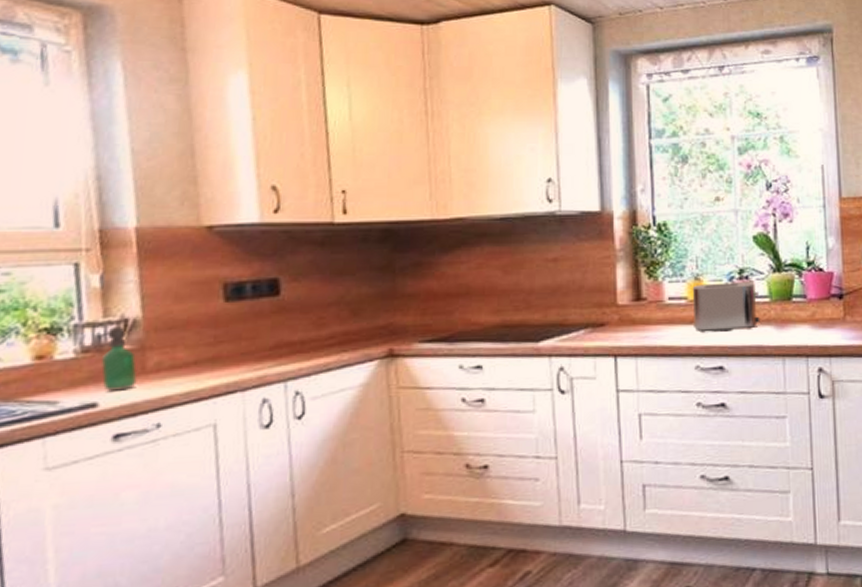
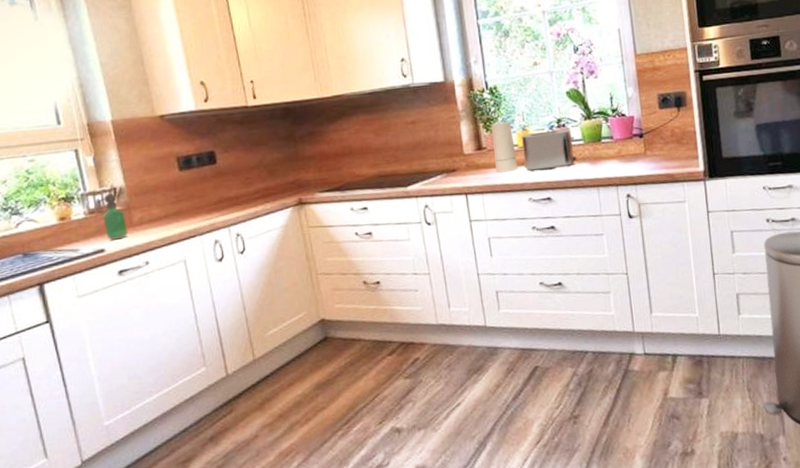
canister: none [655,268,685,331] -> present [491,122,518,173]

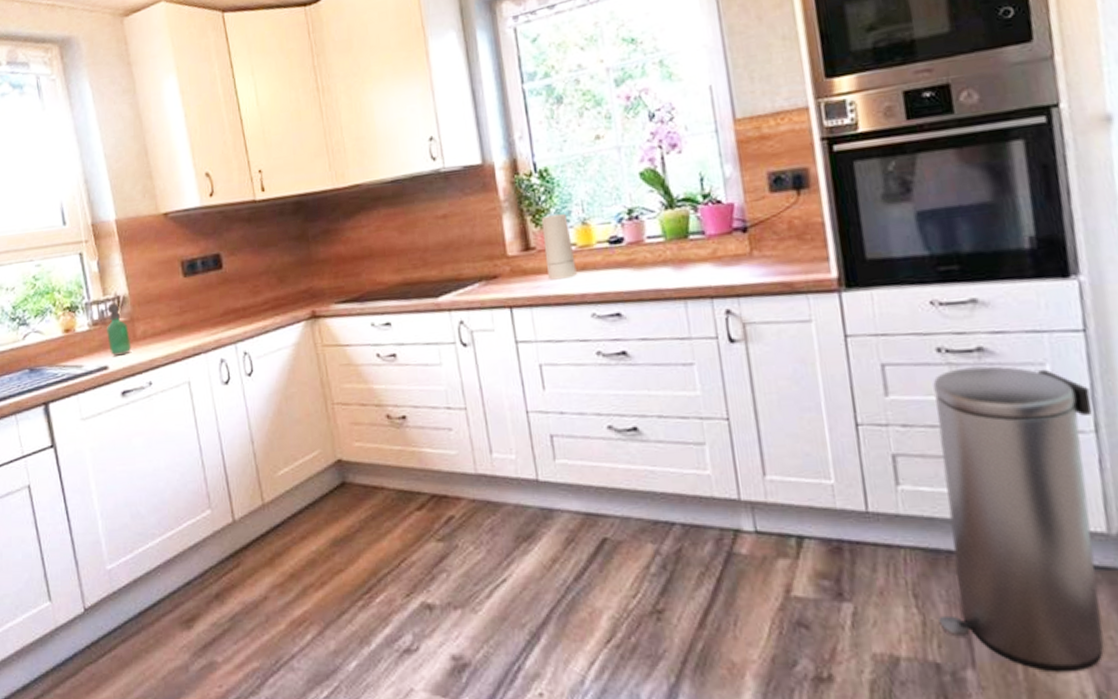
toaster: present [521,129,577,172] -> none [580,222,656,279]

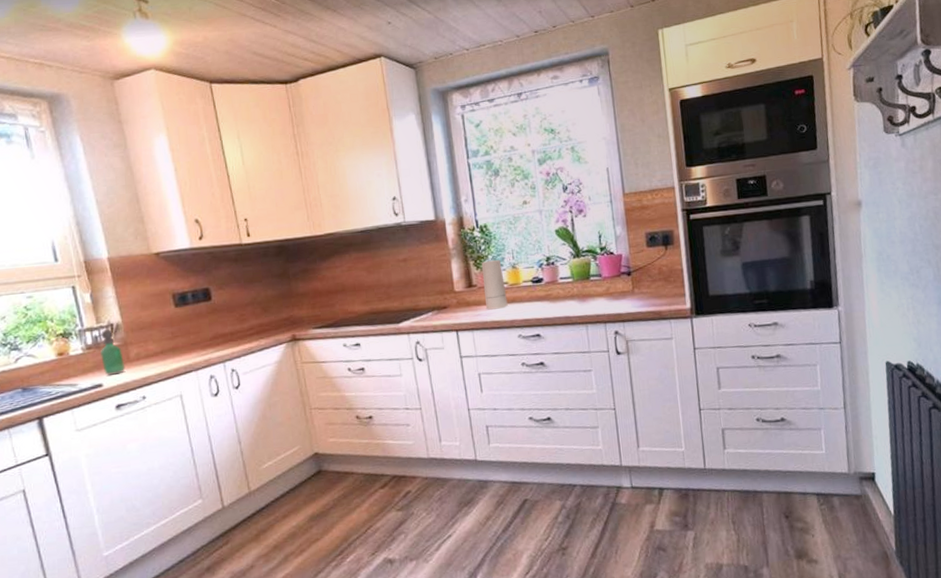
pedal bin: present [933,366,1104,672] -> none [747,367,844,564]

